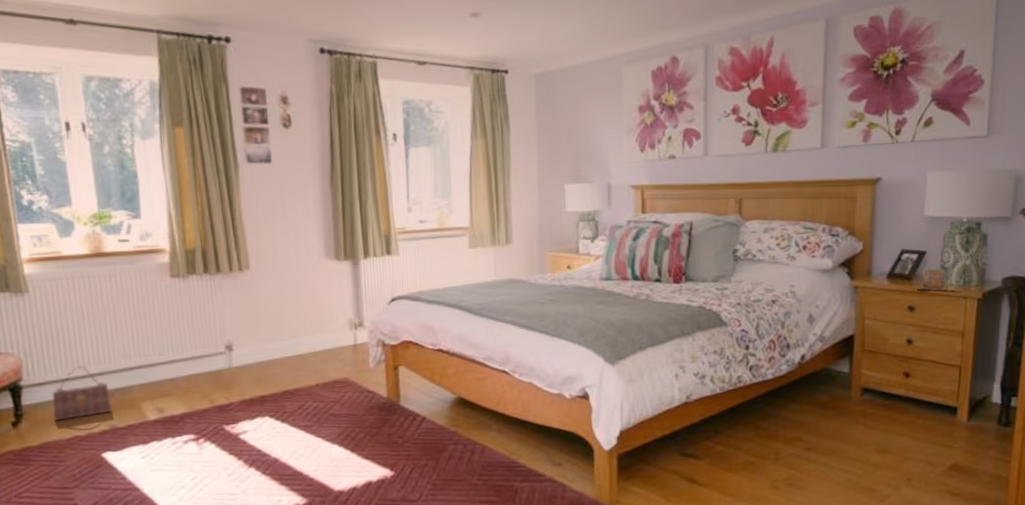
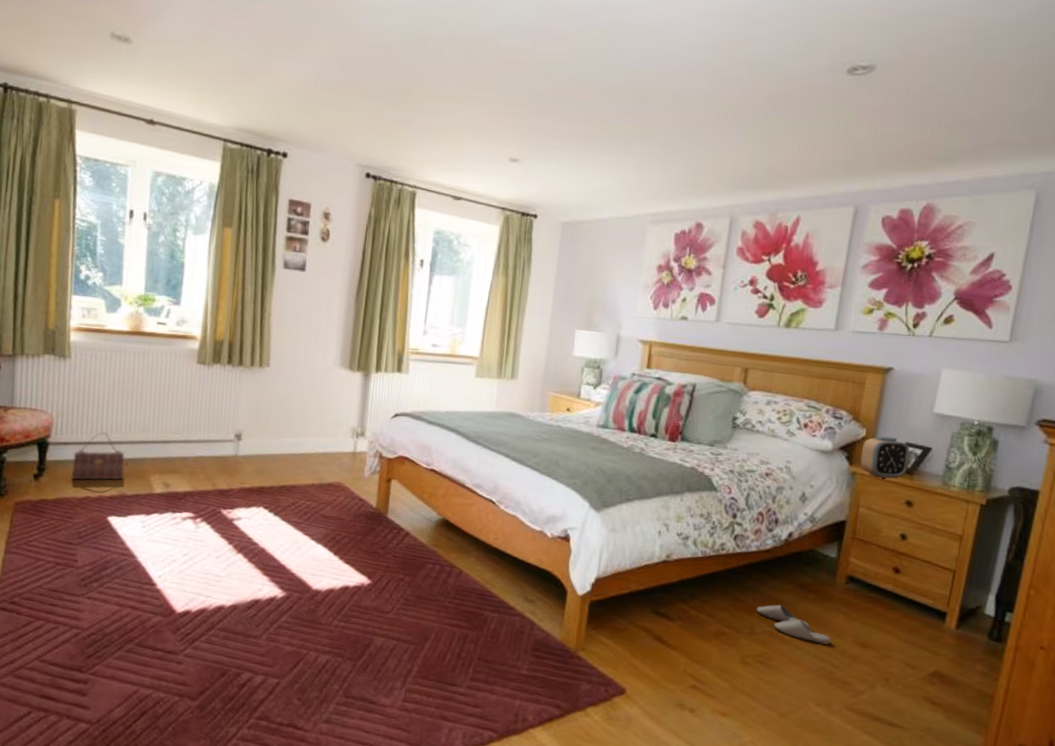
slippers: none [779,426,853,457] -> present [756,604,831,645]
alarm clock: none [860,246,907,289] -> present [860,436,910,479]
mug: present [922,269,945,291] -> none [924,466,949,490]

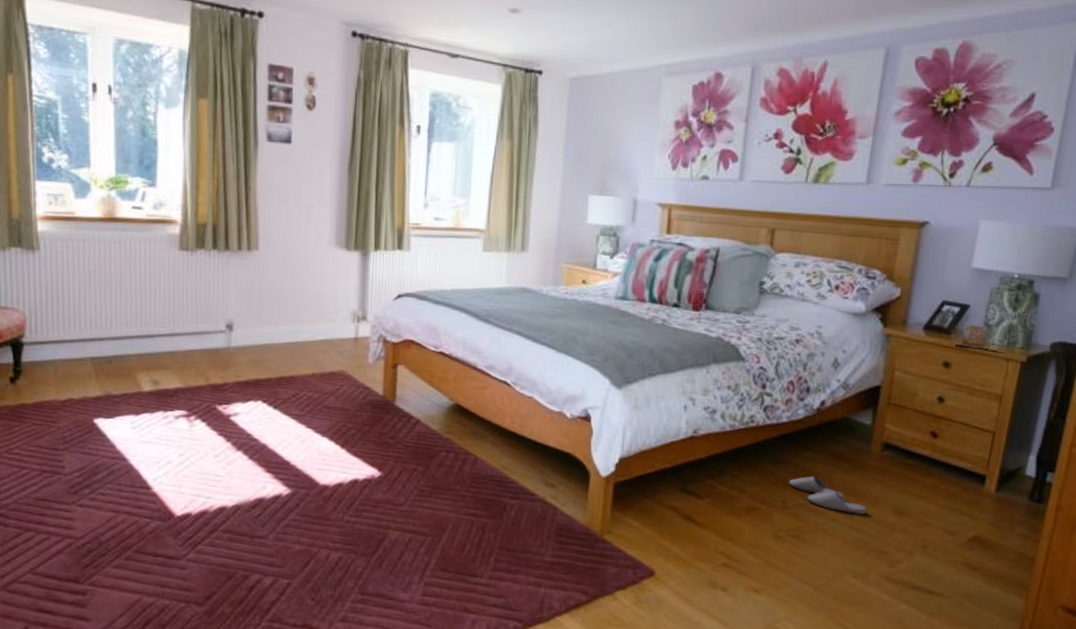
handbag: present [70,432,126,481] -> none [50,329,109,382]
alarm clock: present [860,436,910,479] -> none [895,295,947,340]
mug: none [924,466,949,490] -> present [962,324,988,349]

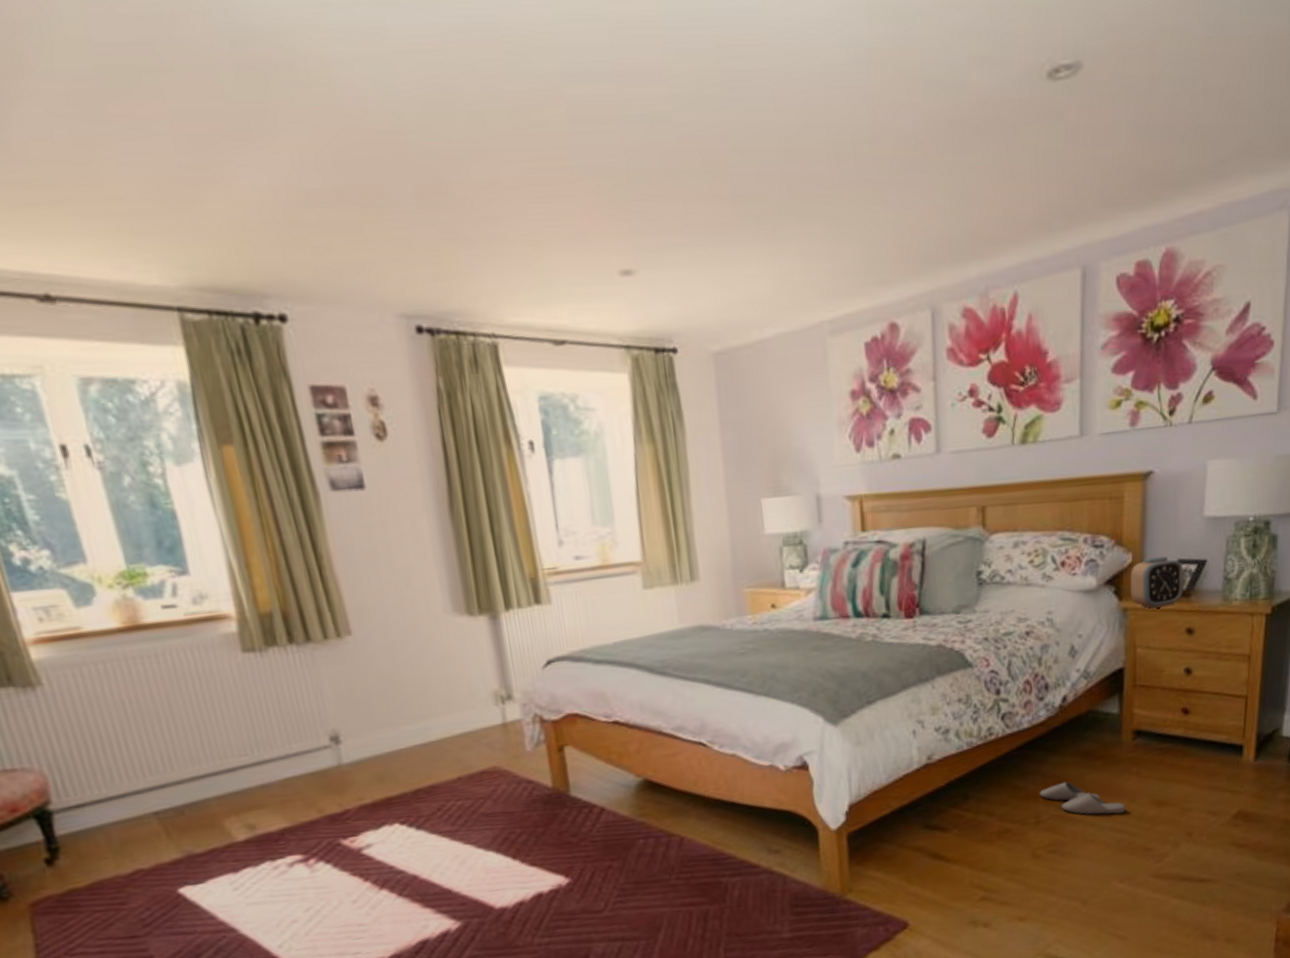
alarm clock: none [895,295,947,340] -> present [1130,556,1184,610]
mug: present [962,324,988,349] -> none [1202,581,1229,608]

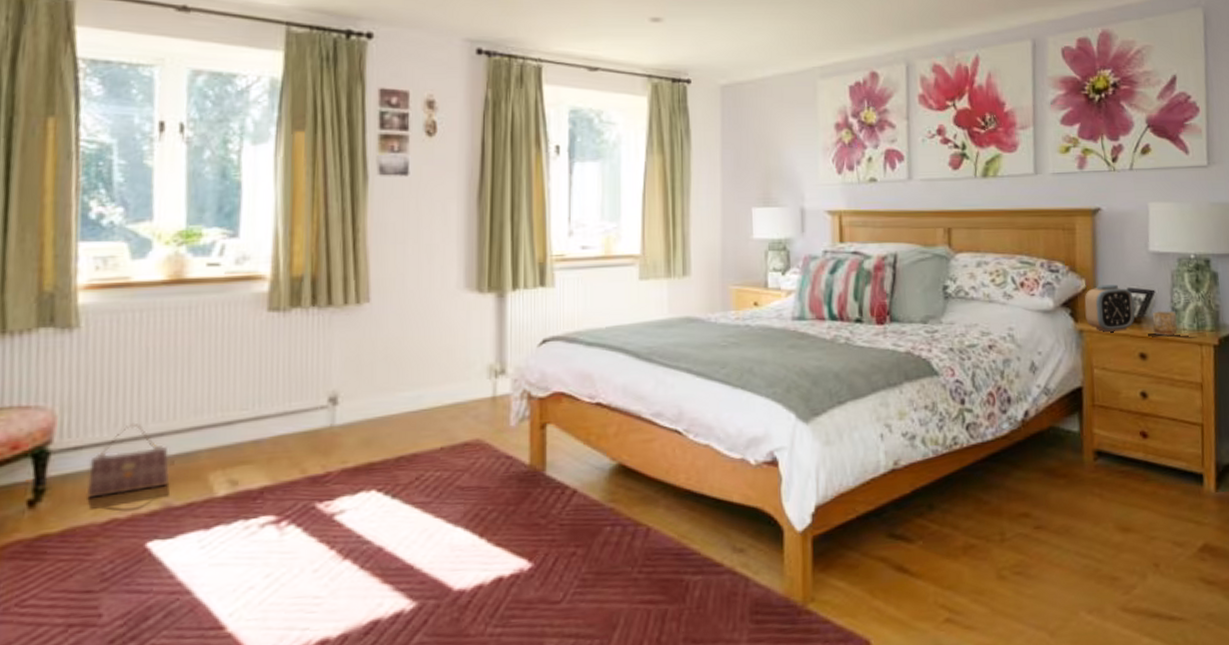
handbag: none [96,777,184,852] -> present [86,424,171,498]
slippers: present [1039,781,1126,815] -> none [1003,498,1091,537]
mug: none [1202,581,1229,608] -> present [1152,311,1178,336]

